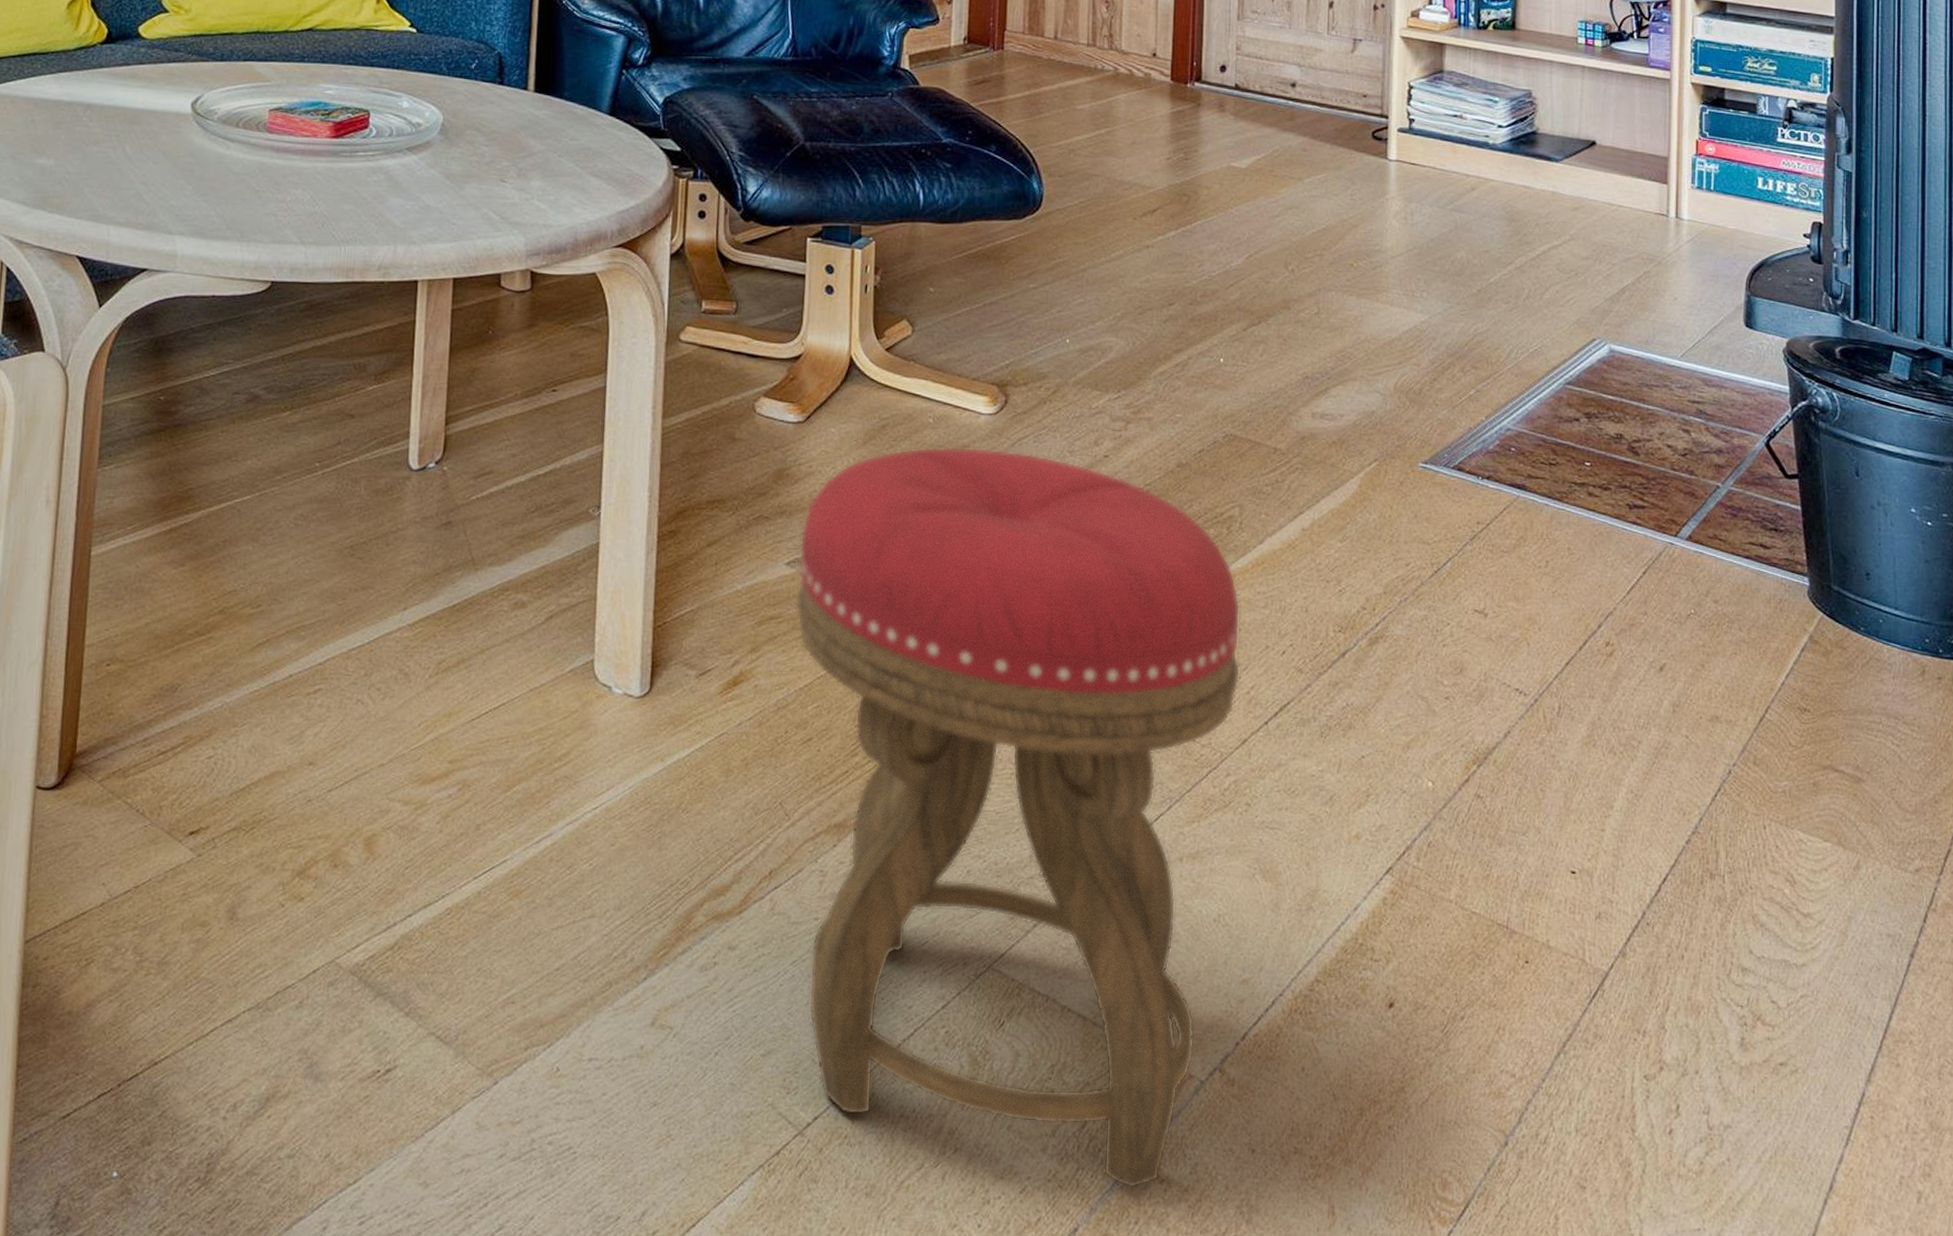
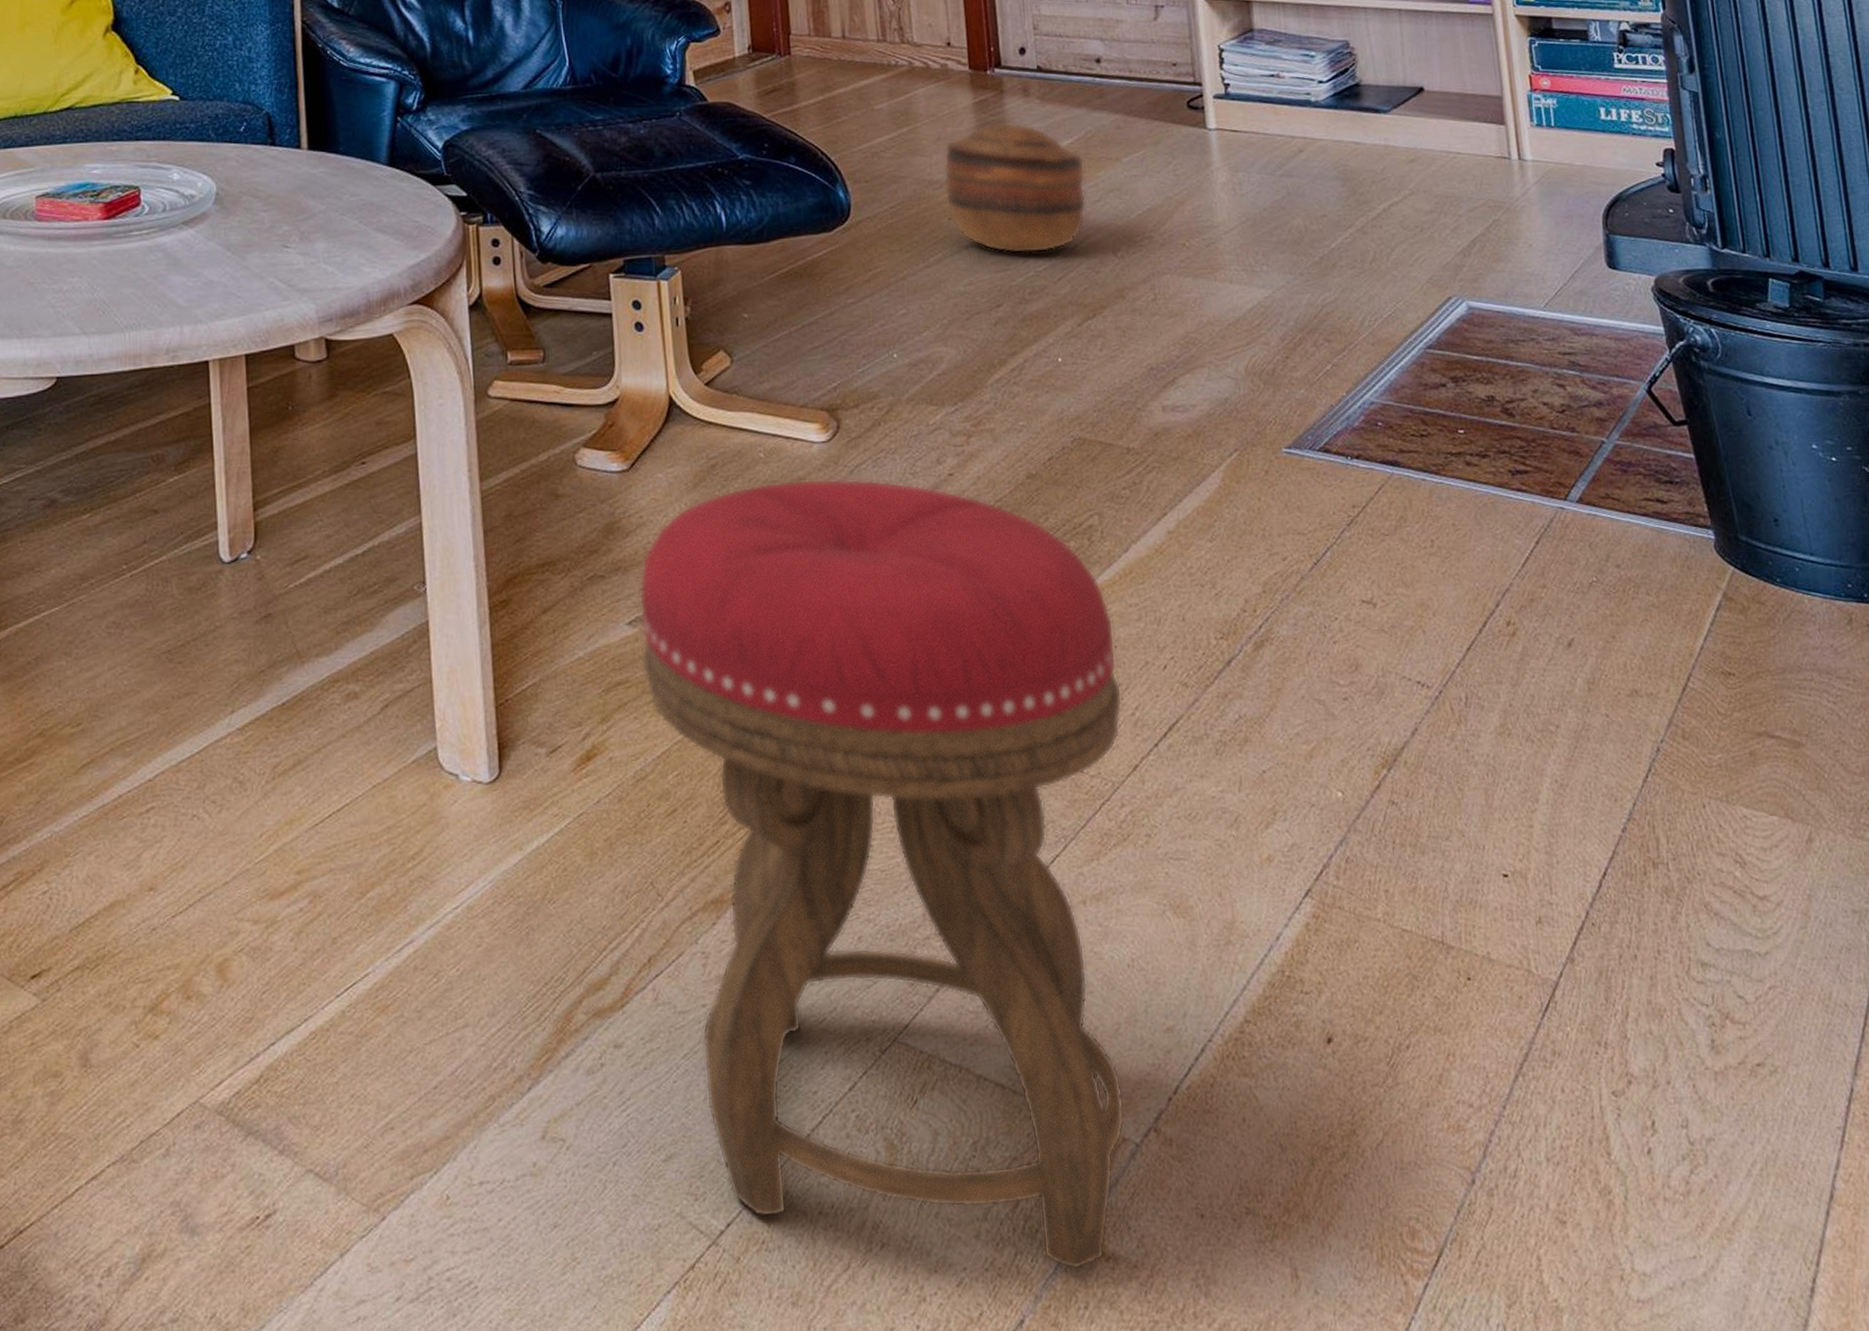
basket: none [1134,133,1269,259] -> present [943,122,1086,254]

